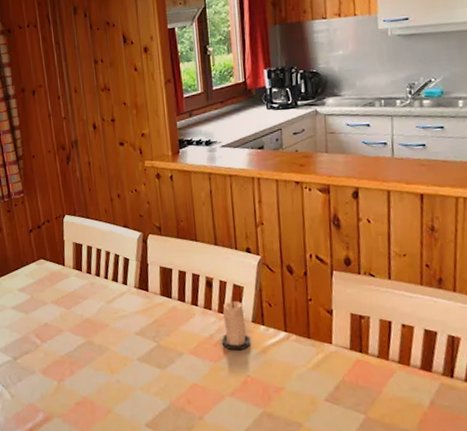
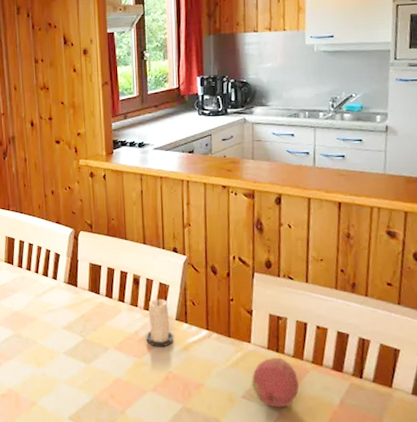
fruit: none [335,358,386,411] -> present [252,357,300,408]

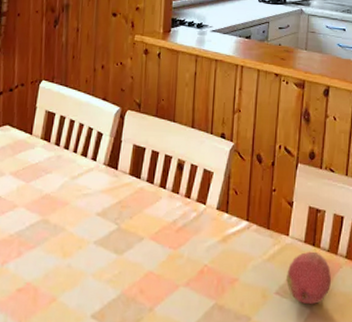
candle: present [146,298,174,347] -> none [184,185,213,238]

